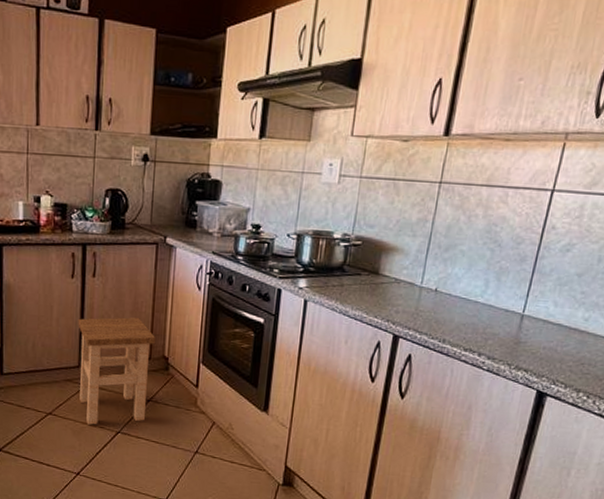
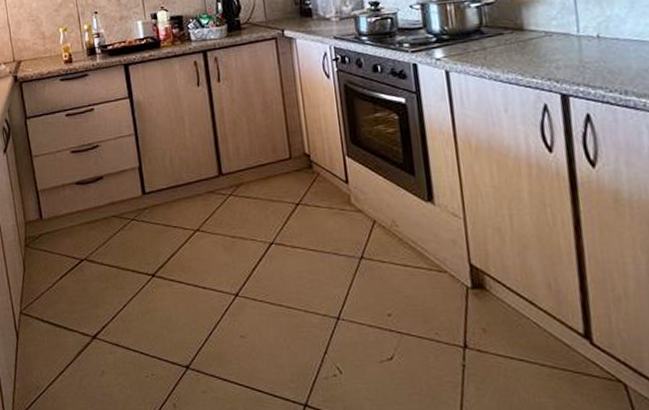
stool: present [78,317,155,425] -> none [210,117,297,238]

